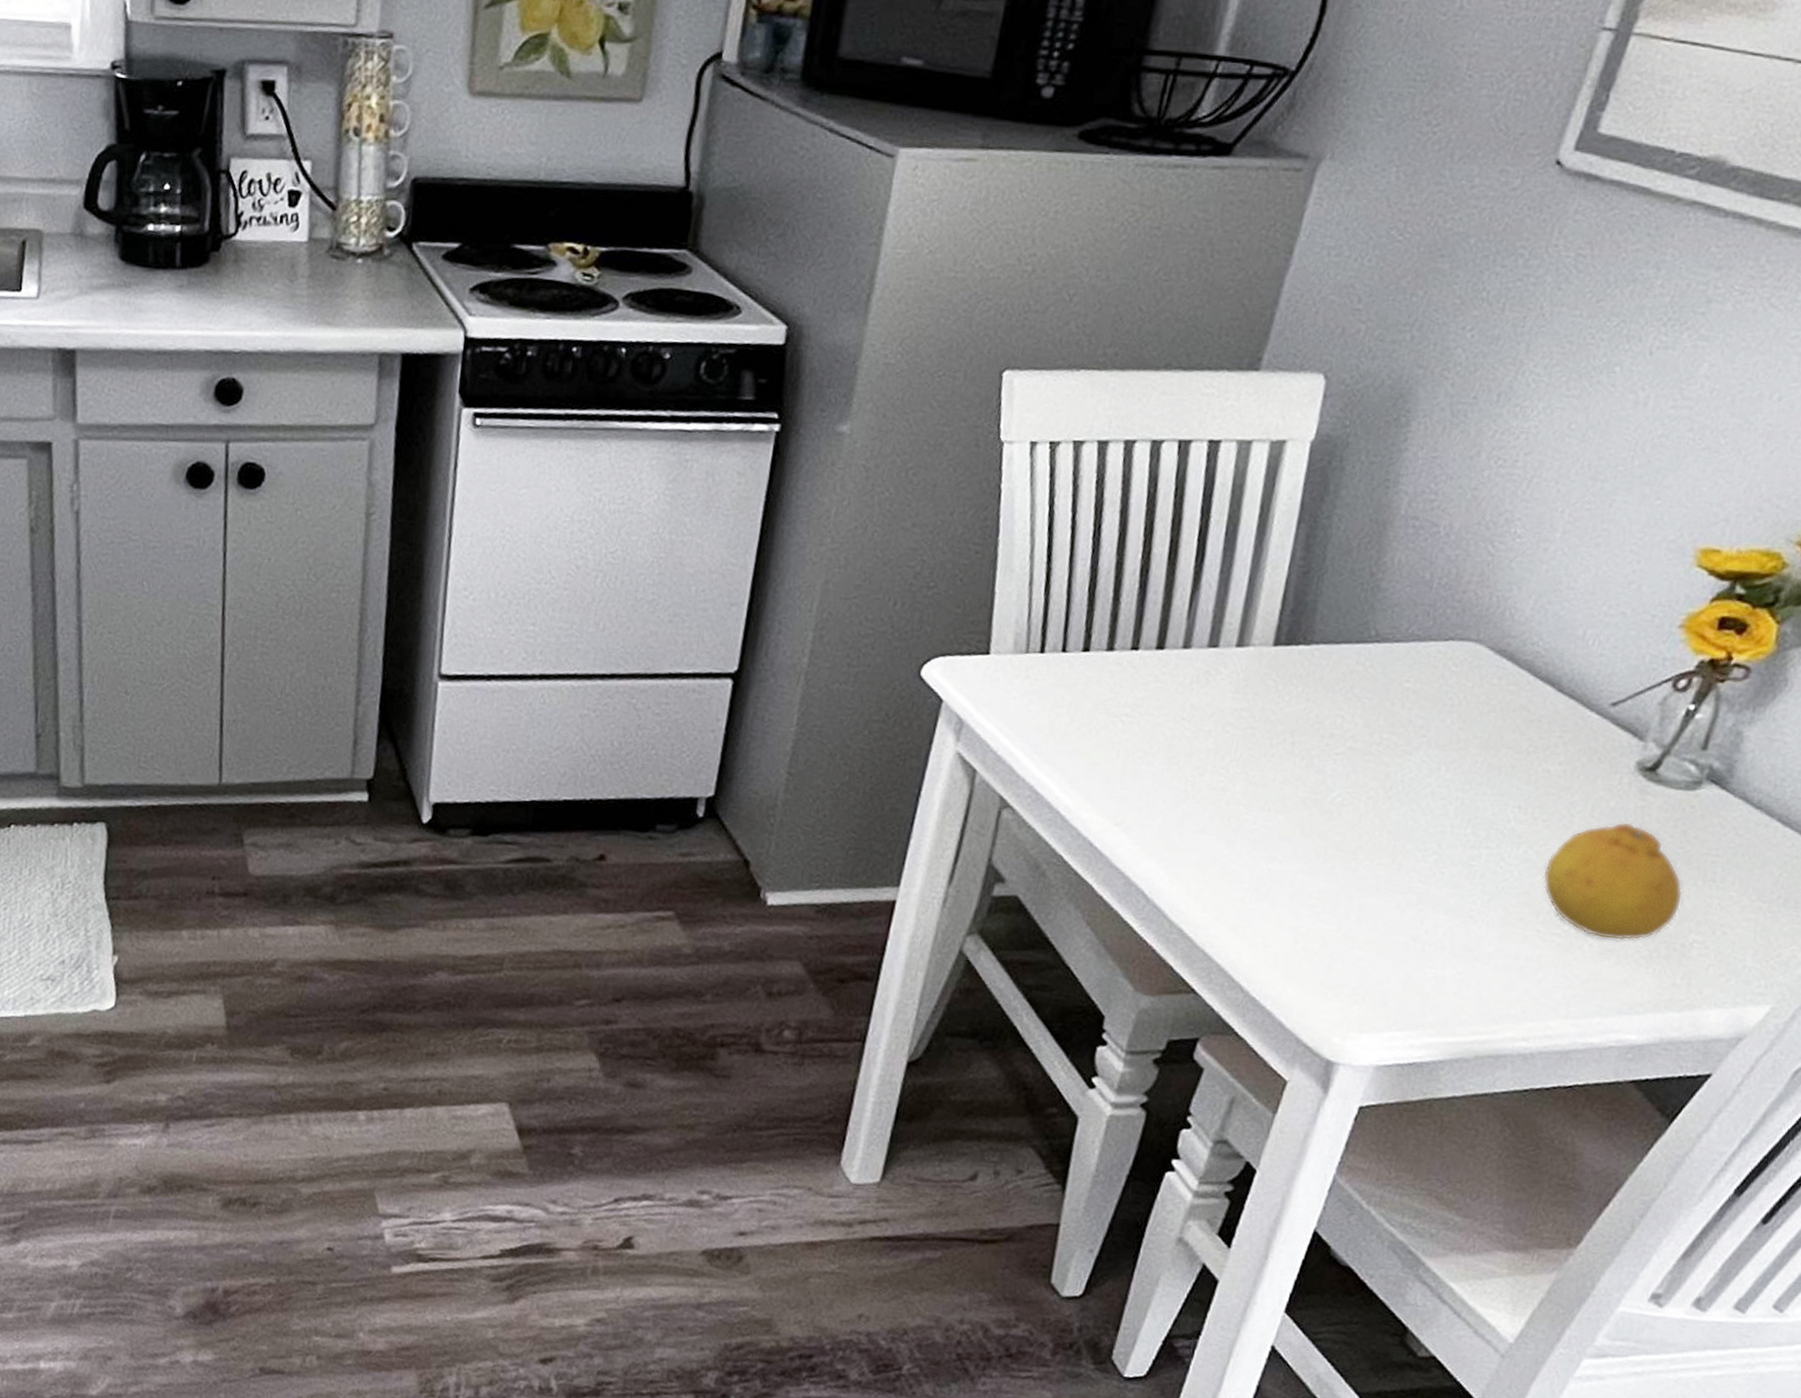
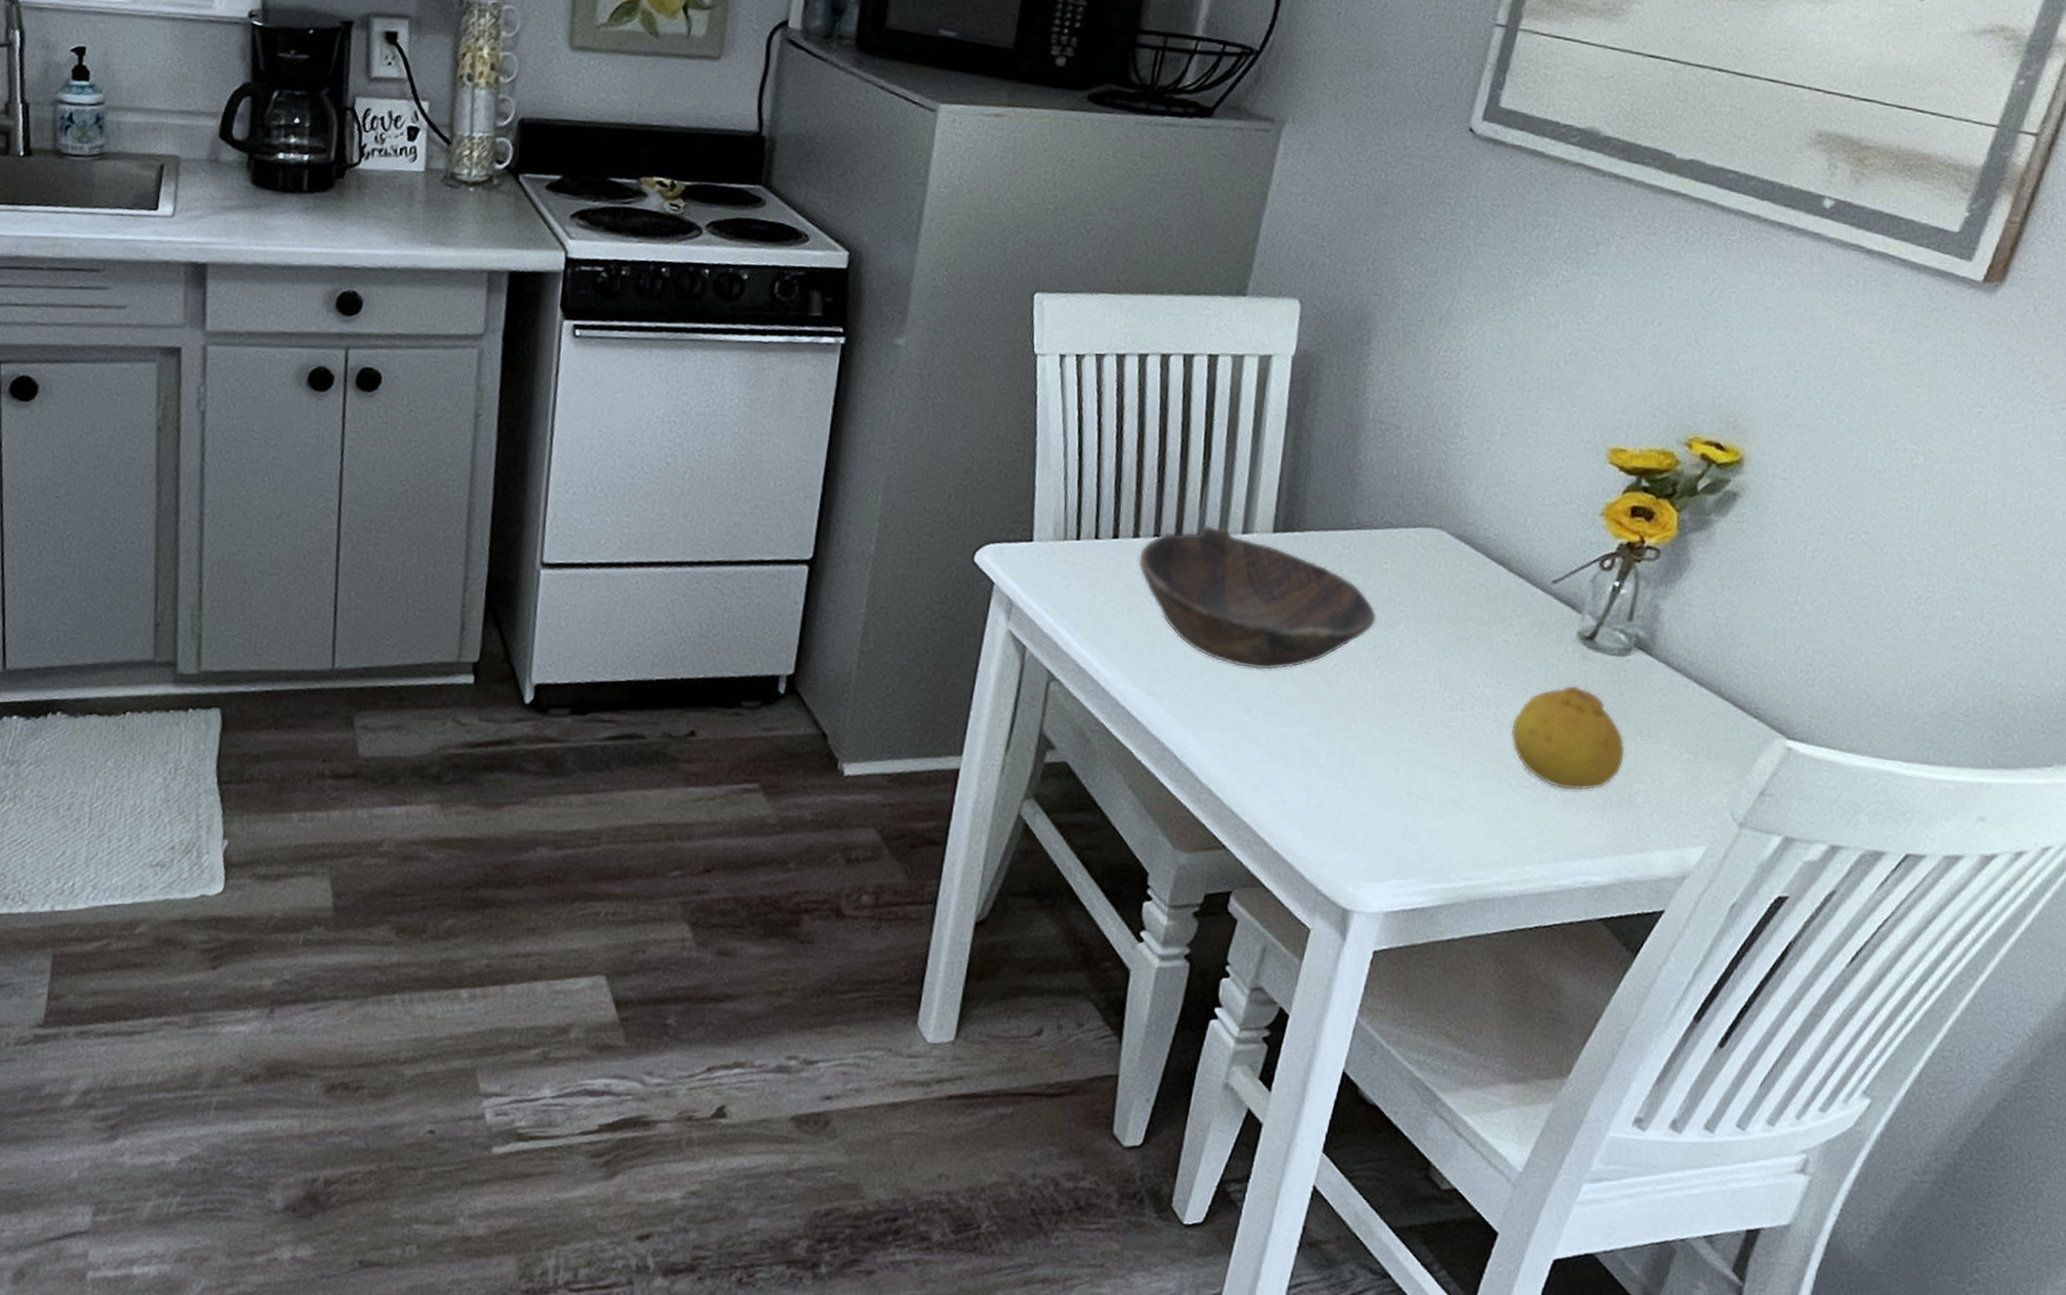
bowl: none [1110,636,1393,801] -> present [1138,524,1377,671]

